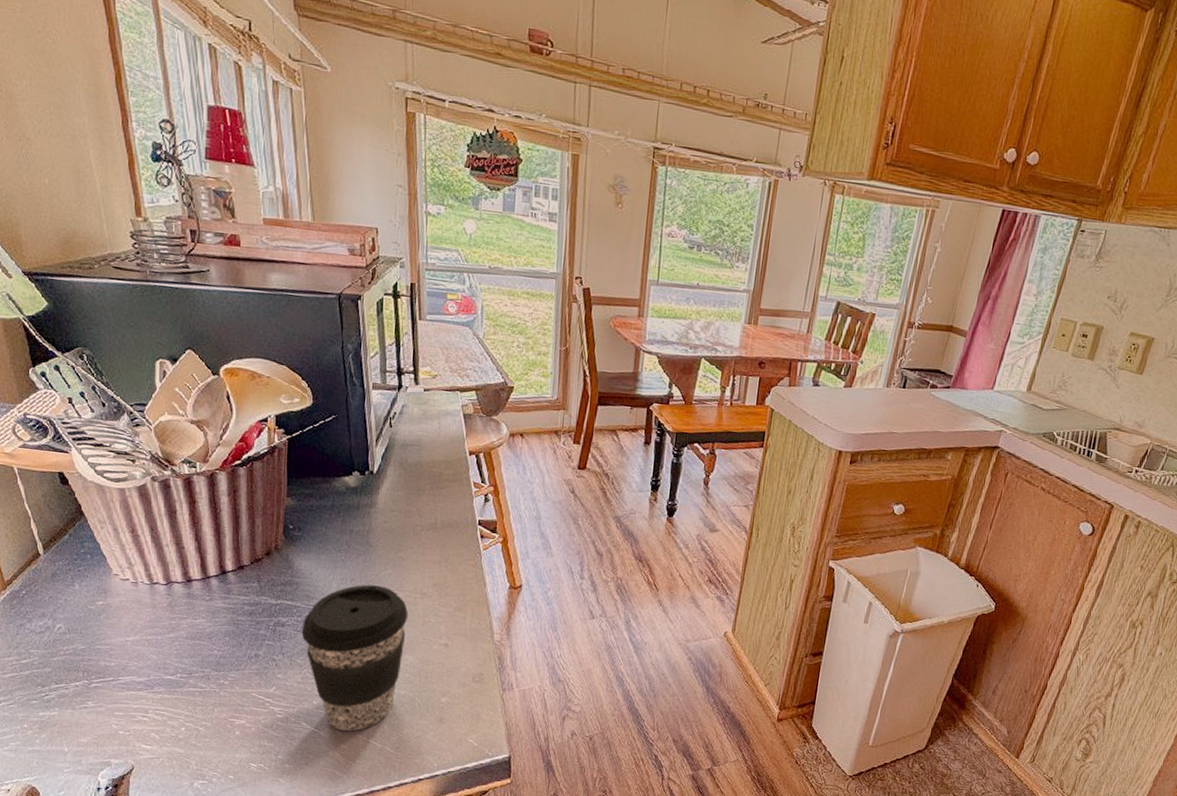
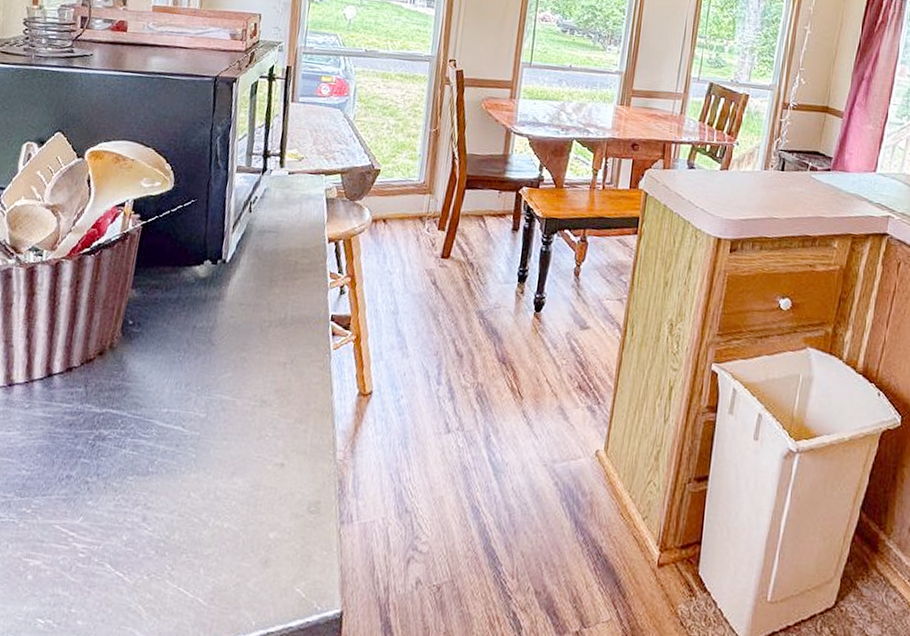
coffee cup: present [301,584,409,731] -> none [122,390,245,576]

